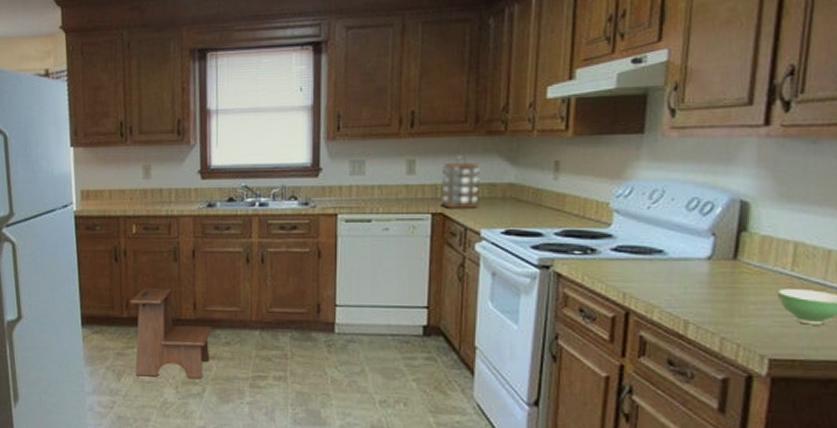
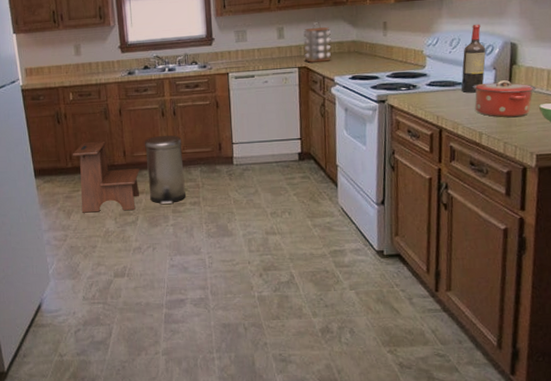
pedal bin: none [221,287,270,375] -> present [145,135,186,204]
wine bottle: none [661,171,703,266] -> present [460,24,486,93]
casserole: none [679,252,776,305] -> present [473,80,537,118]

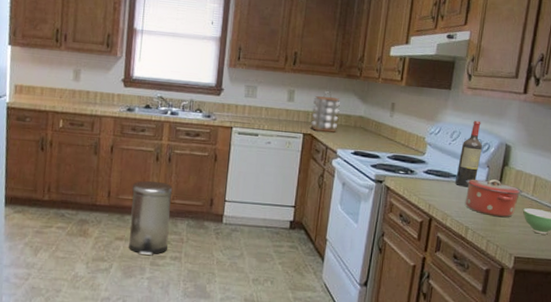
step stool: present [72,141,140,213] -> none [51,175,123,256]

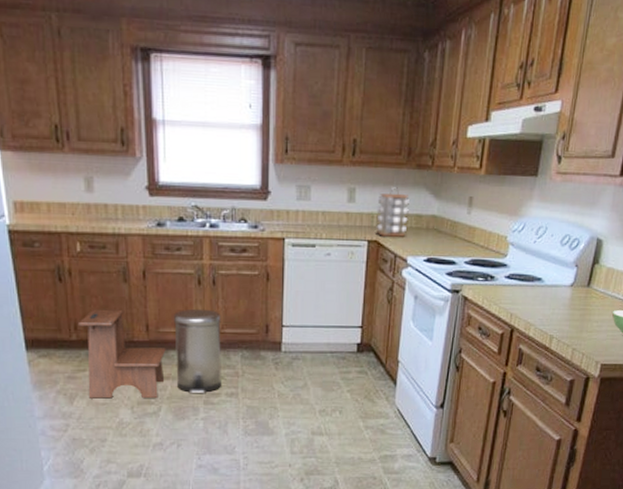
step stool: none [51,175,123,256] -> present [77,309,166,399]
wine bottle: present [454,120,483,188] -> none [539,212,572,291]
casserole: present [465,179,523,218] -> none [549,280,614,323]

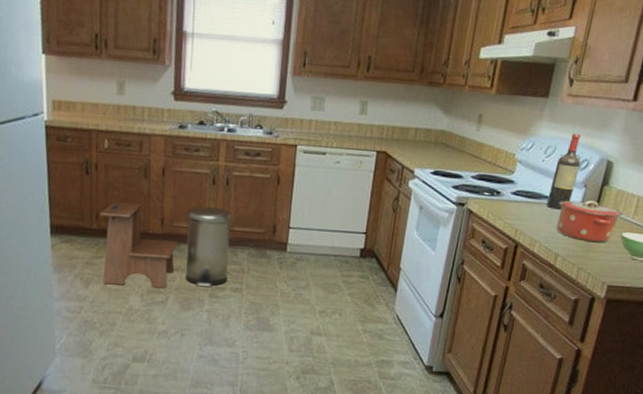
spice rack: present [376,187,409,237] -> none [385,102,420,150]
wine bottle: none [539,212,572,291] -> present [546,133,581,210]
casserole: none [549,280,614,323] -> present [556,200,623,243]

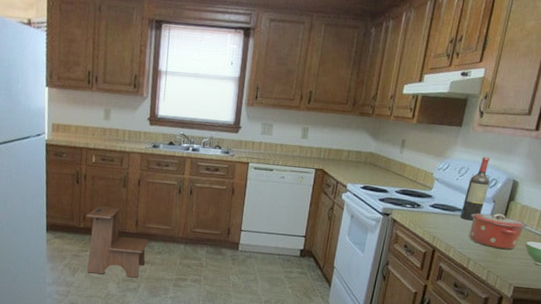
pedal bin: present [186,206,232,287] -> none [154,211,194,278]

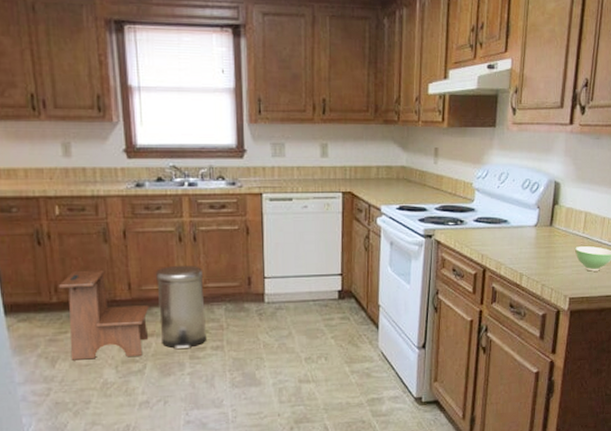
pedal bin: none [154,211,194,278] -> present [156,265,206,349]
wine bottle: present [460,156,490,221] -> none [506,158,532,232]
casserole: present [468,213,527,250] -> none [517,220,574,259]

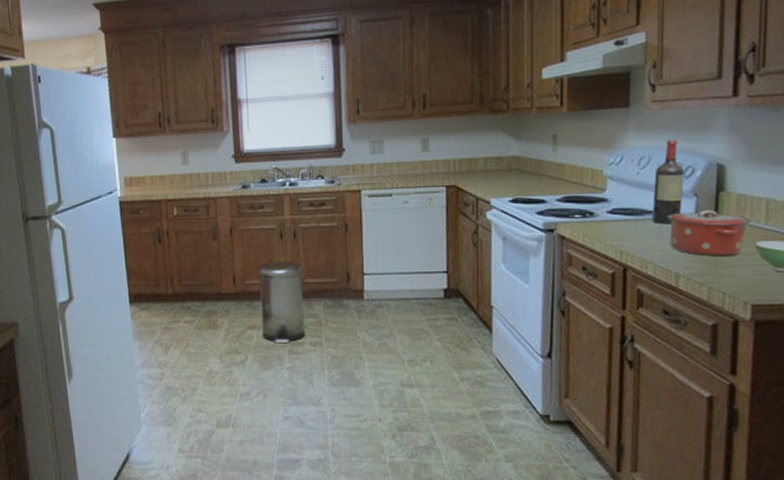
step stool: present [58,269,149,360] -> none [173,264,252,349]
wine bottle: none [506,158,532,232] -> present [651,139,685,225]
casserole: none [517,220,574,259] -> present [667,210,752,257]

